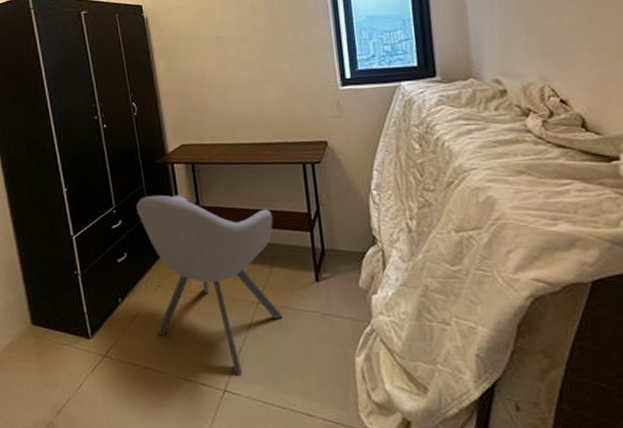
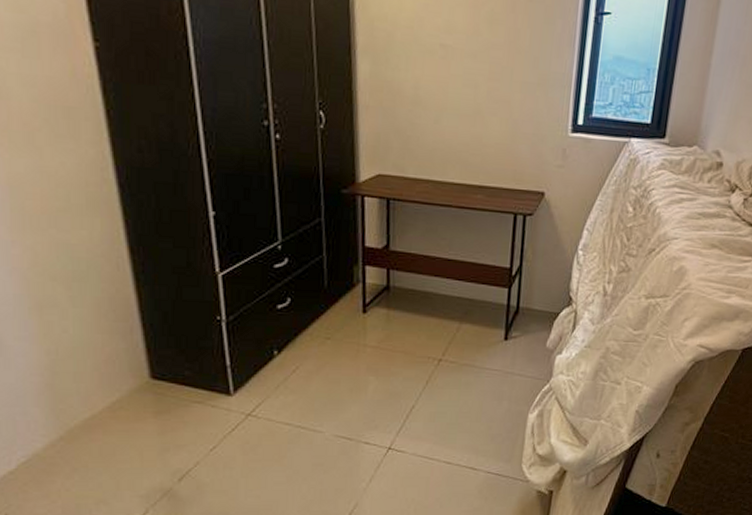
chair: present [136,194,283,376] -> none [309,232,472,433]

